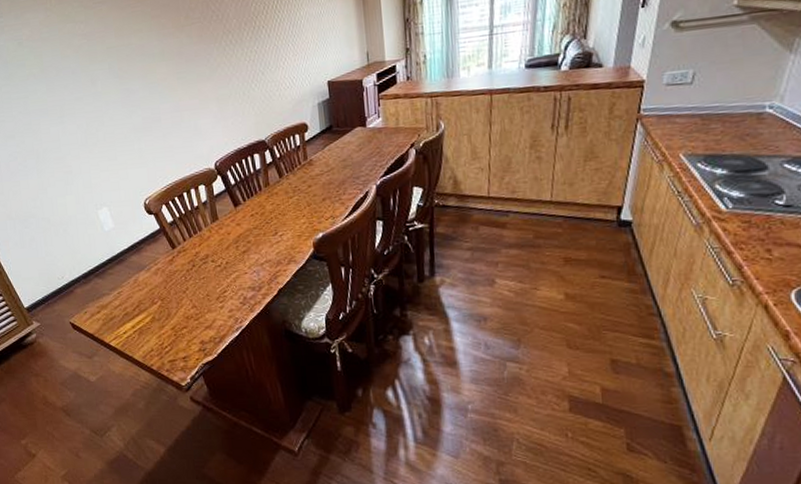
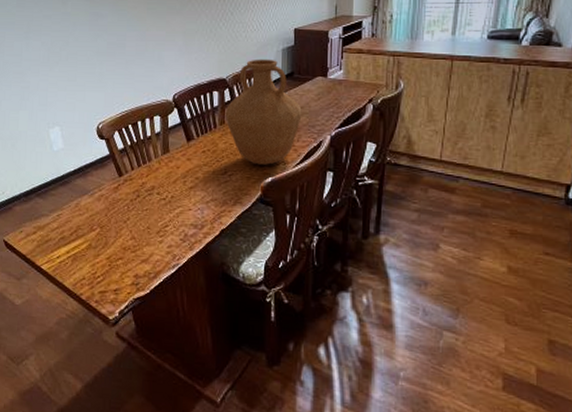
vase: none [268,115,345,222] -> present [225,59,302,165]

